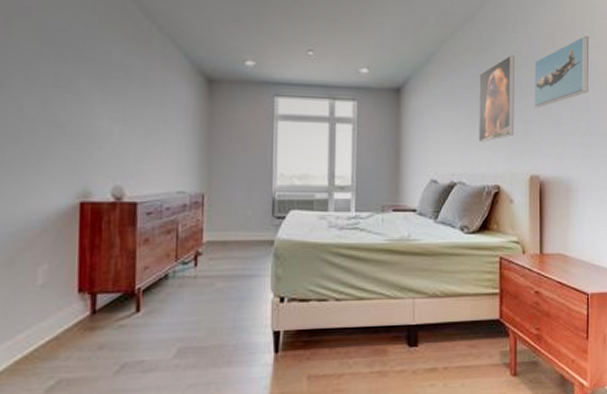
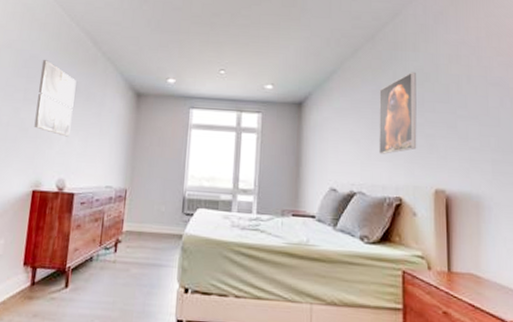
wall art: none [73,35,126,134] -> present [34,60,77,137]
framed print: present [534,35,589,108] -> none [437,53,498,123]

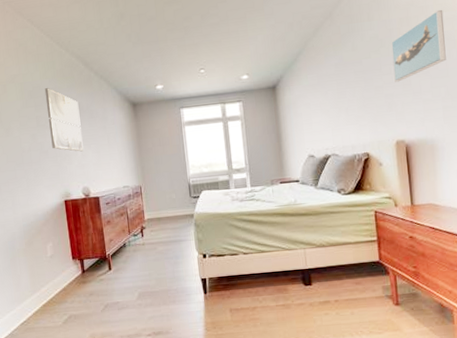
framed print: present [379,72,417,154] -> none [341,40,378,119]
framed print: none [437,53,498,123] -> present [391,9,446,82]

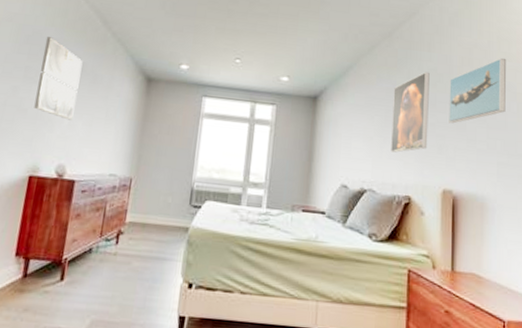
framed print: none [341,40,378,119] -> present [391,72,430,153]

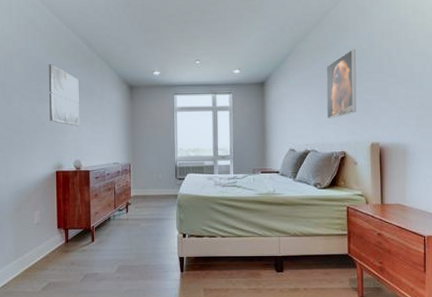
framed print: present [449,57,507,124] -> none [373,27,422,89]

